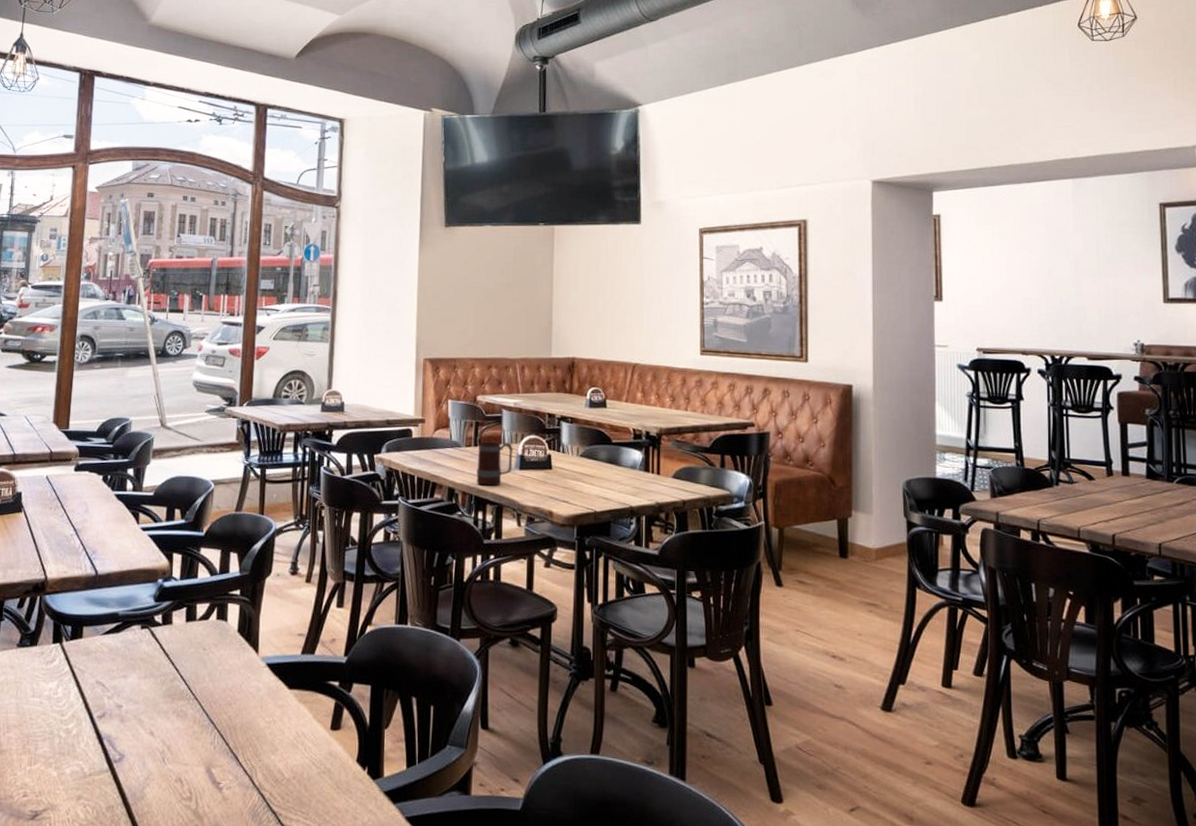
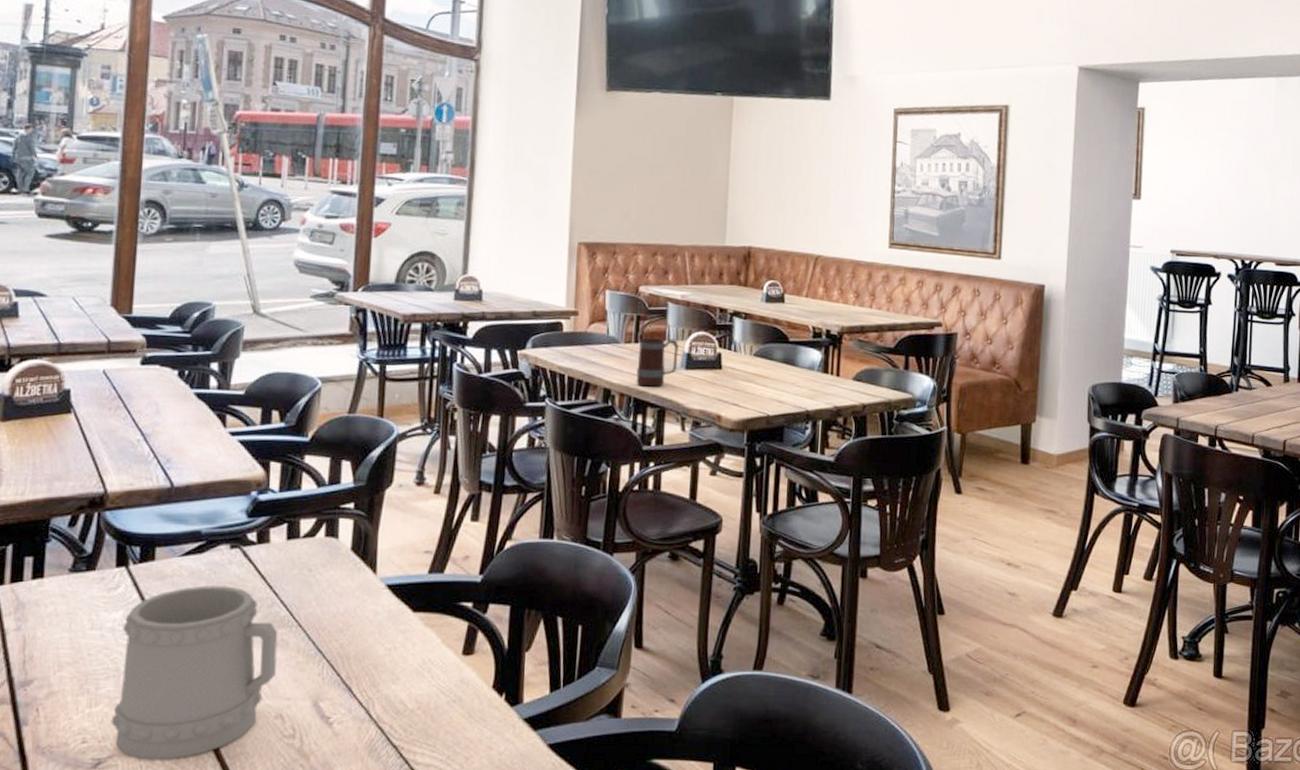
beer mug: none [46,661,179,815] -> present [110,585,278,760]

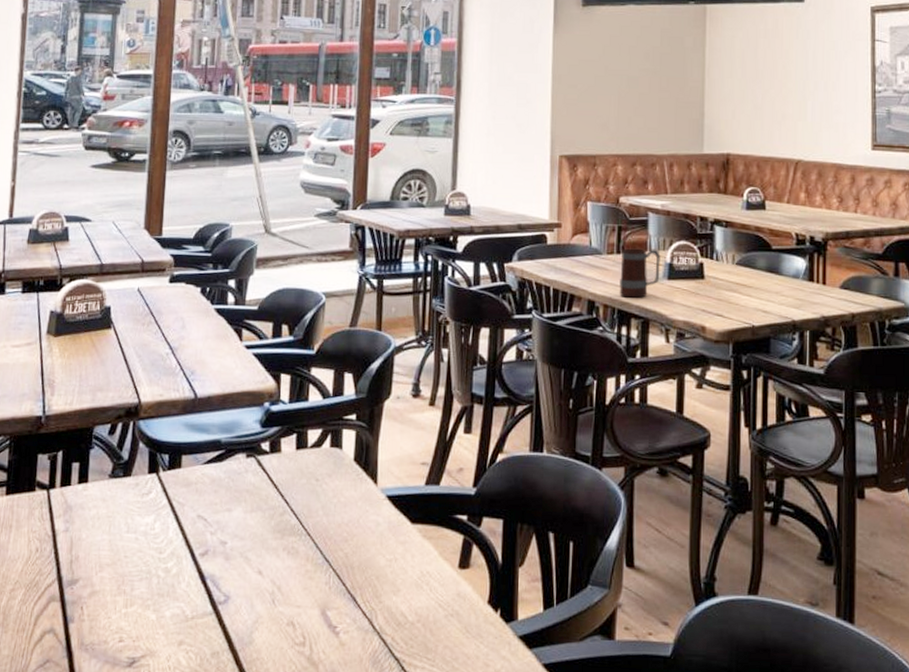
beer mug: present [110,585,278,760] -> none [143,493,289,662]

